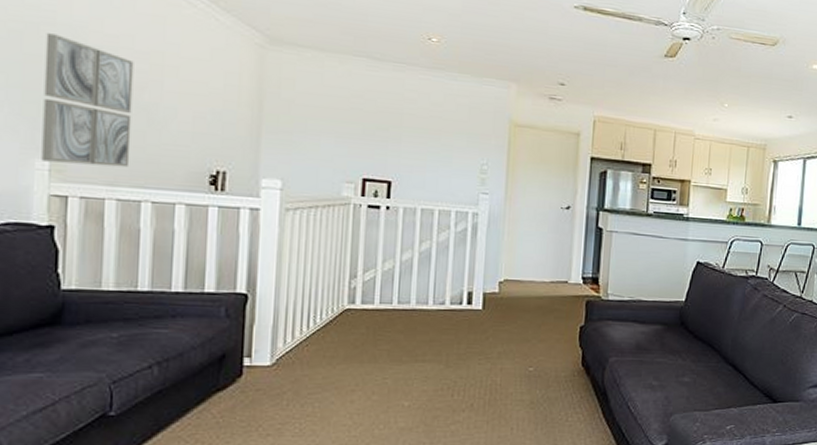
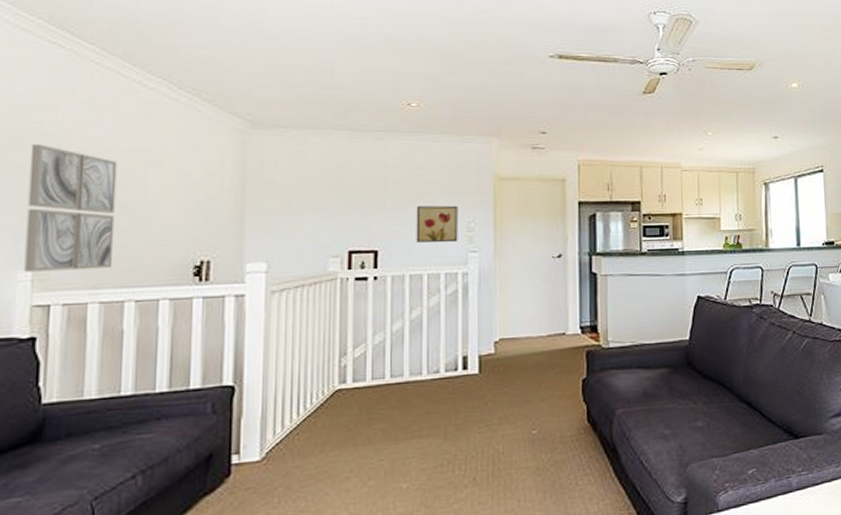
wall art: none [429,142,472,183] -> present [416,205,458,243]

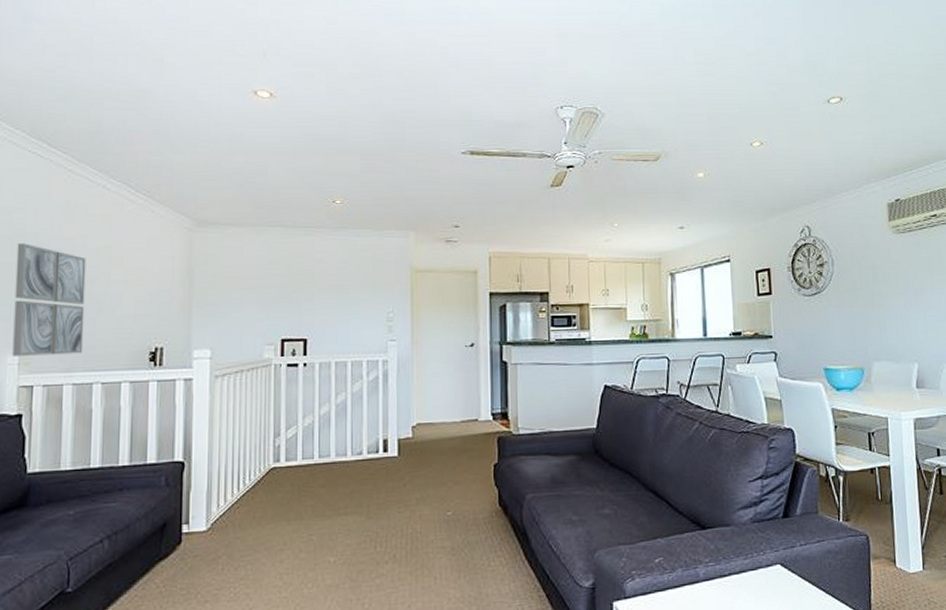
wall art: present [416,205,458,243] -> none [341,296,379,332]

